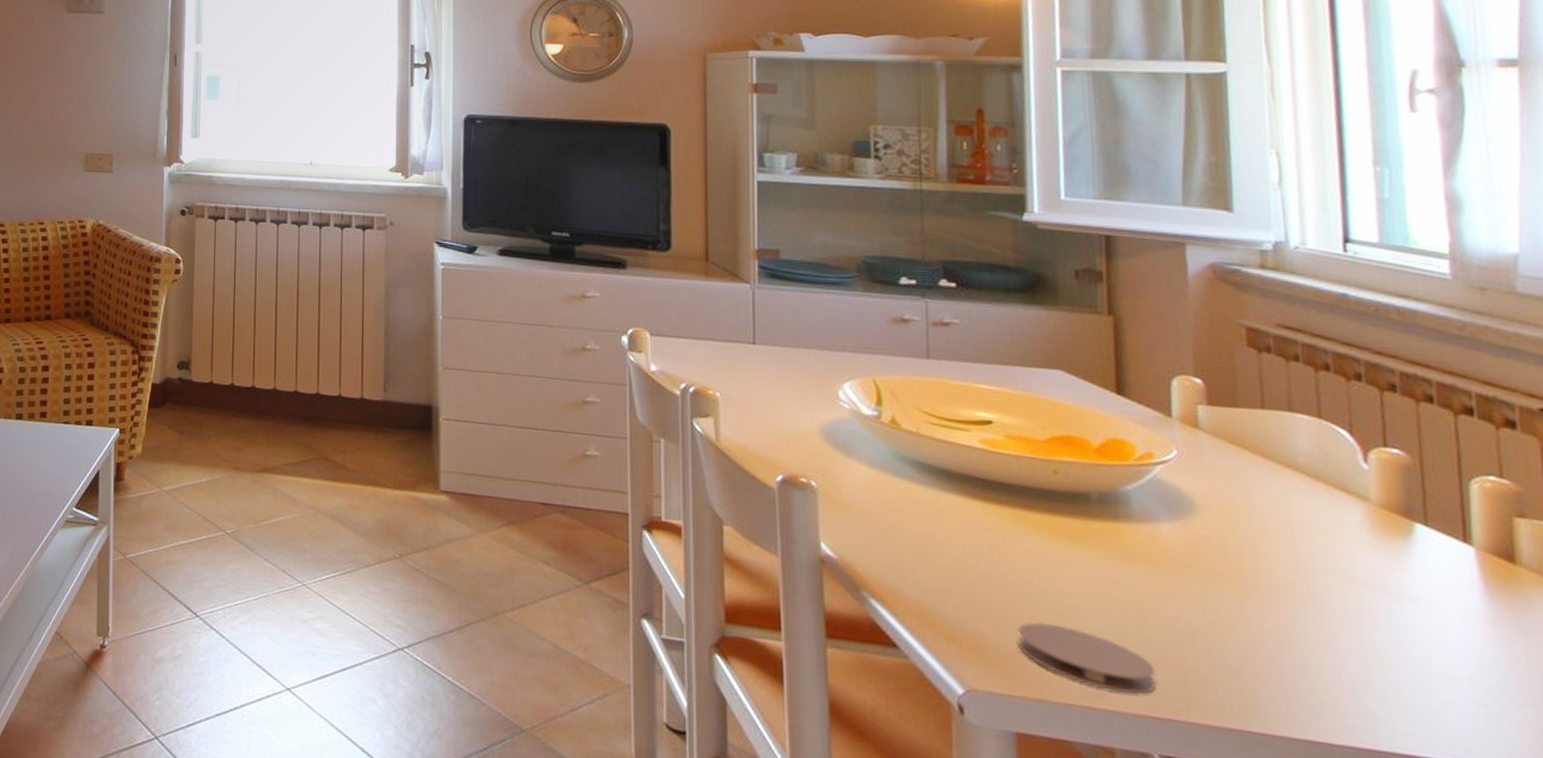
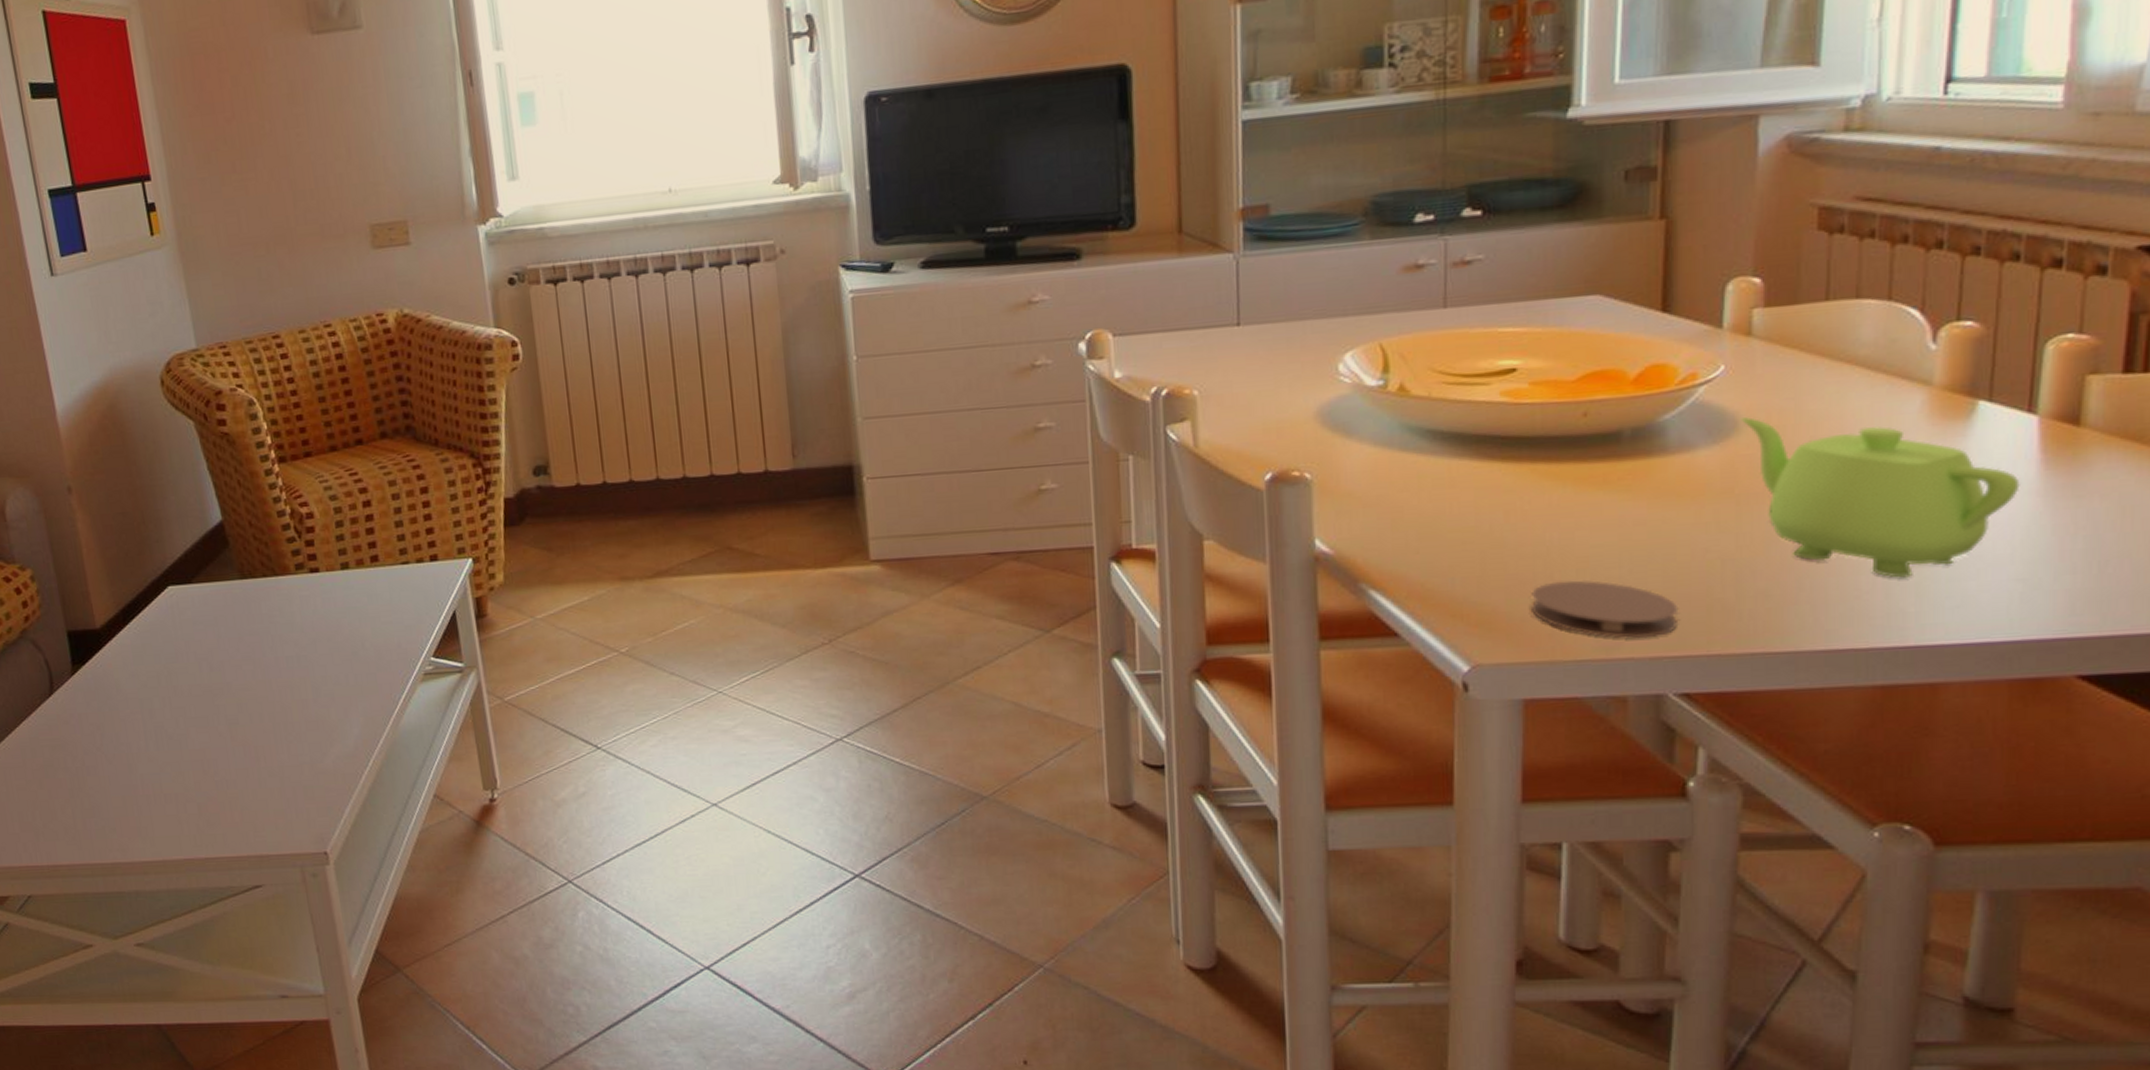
teapot: none [1196,500,1468,681] -> present [1740,417,2020,578]

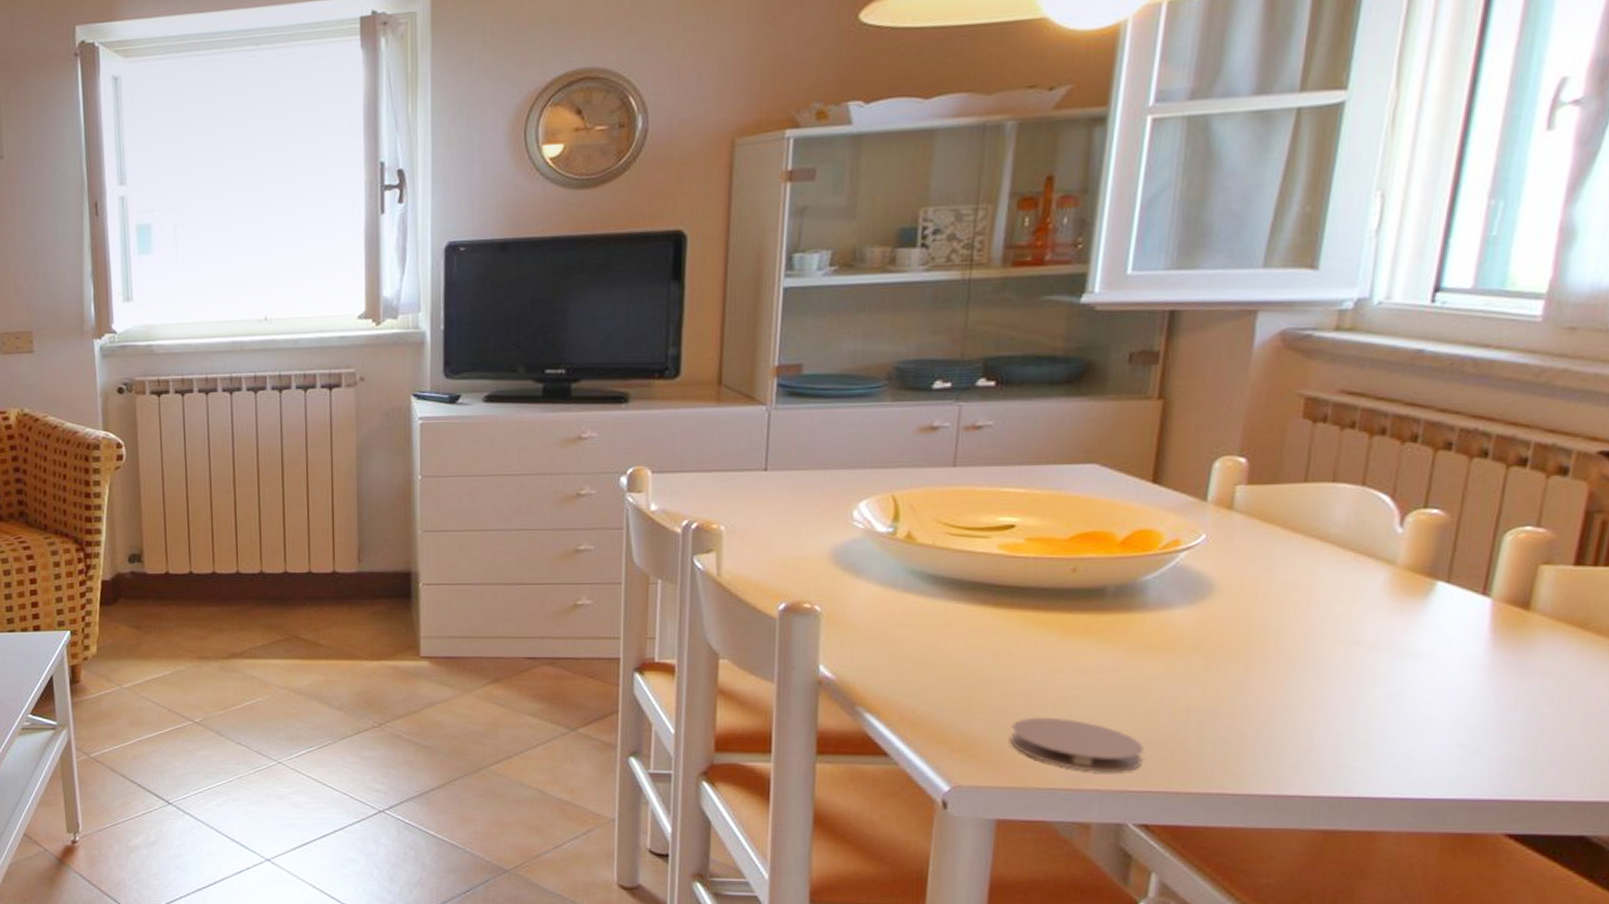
teapot: present [1740,417,2020,578] -> none [1216,583,1469,736]

